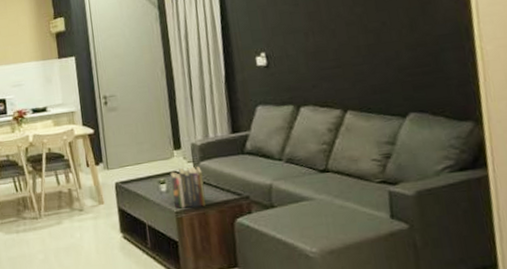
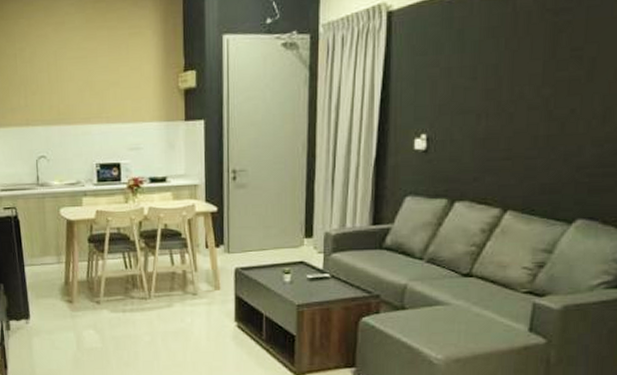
books: present [170,166,207,209] -> none [297,258,333,303]

